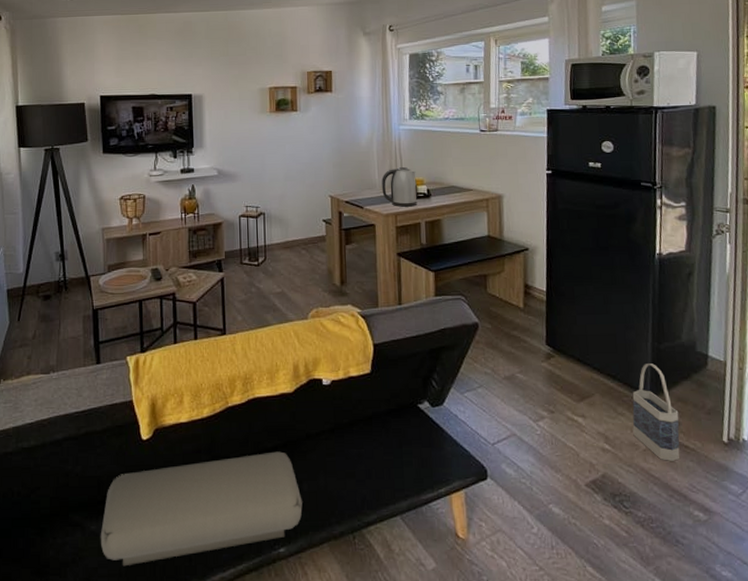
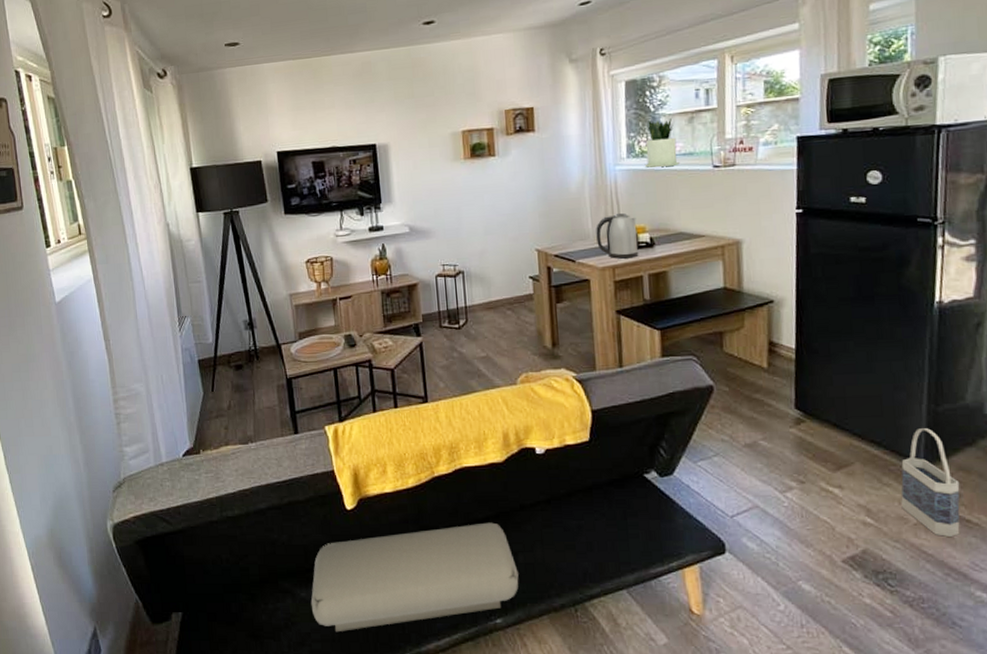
planter: none [424,87,454,130] -> present [644,117,681,169]

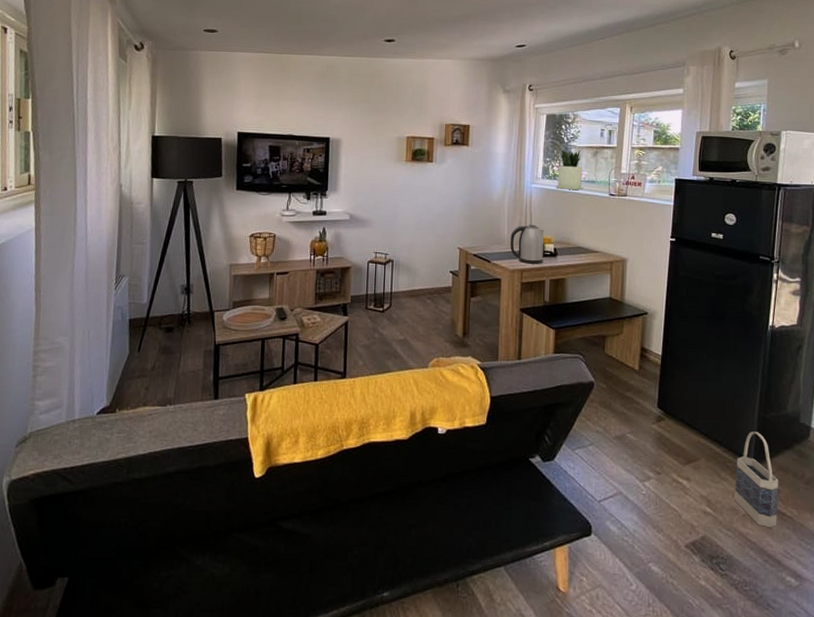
cushion: present [310,522,519,633] -> none [205,496,409,603]

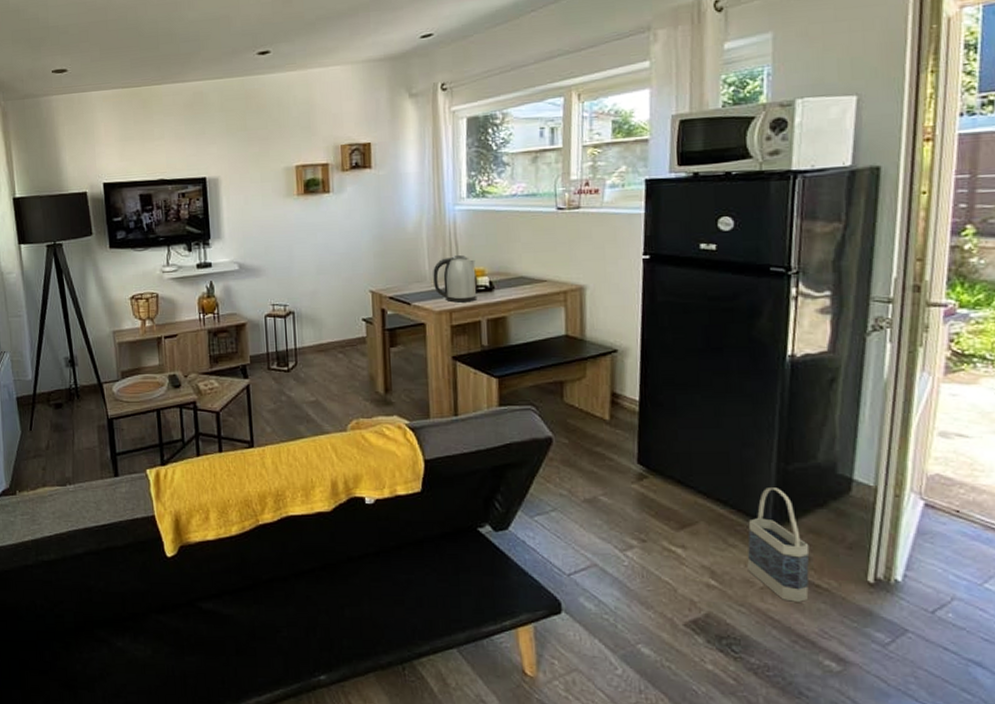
planter: present [555,149,584,191] -> none [485,156,523,209]

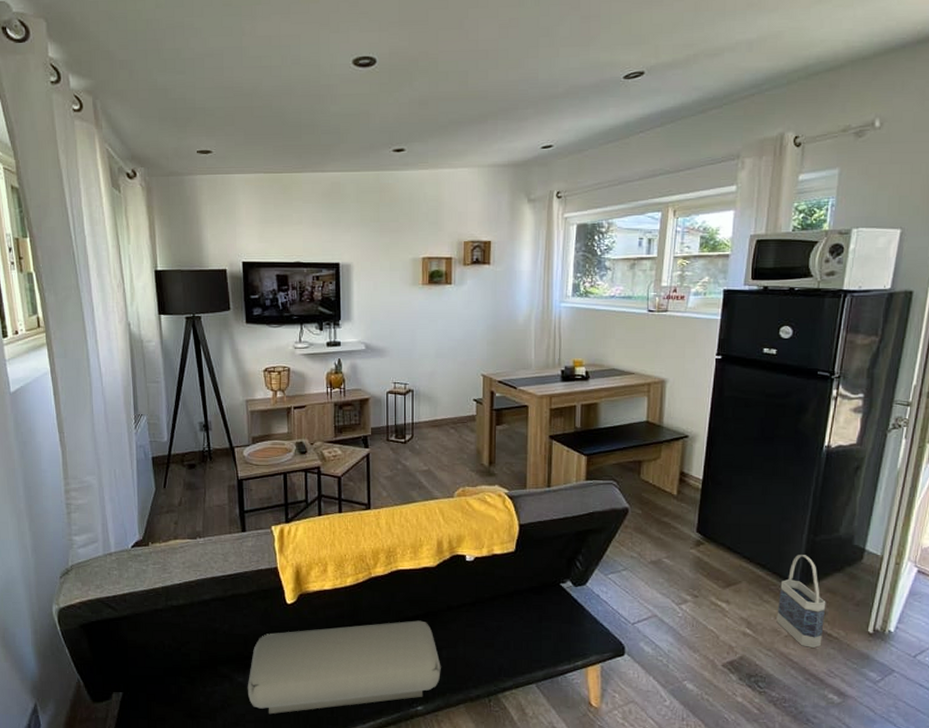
cushion: none [127,574,345,685] -> present [247,620,441,715]
kettle: present [433,254,477,303] -> none [538,346,575,389]

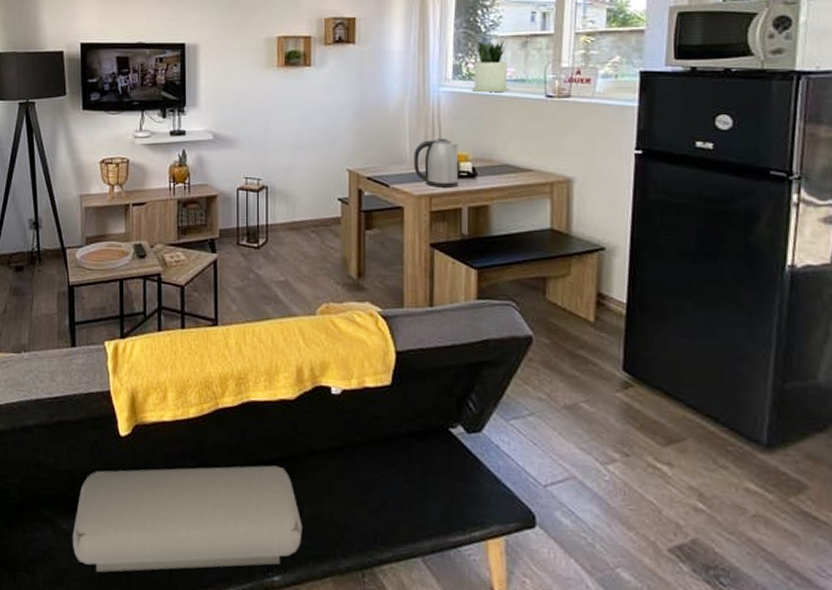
kettle: none [538,346,575,389] -> present [414,137,459,188]
planter: none [587,262,620,308] -> present [471,40,511,93]
bag: present [776,555,826,649] -> none [739,406,807,536]

